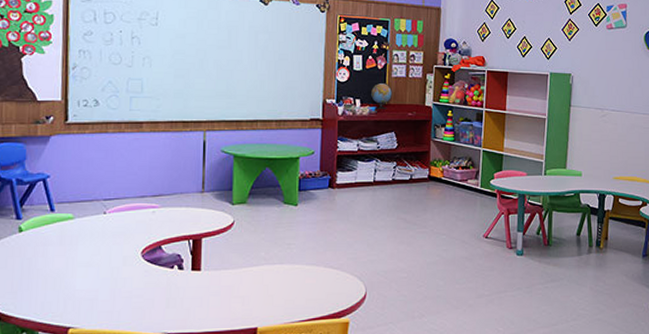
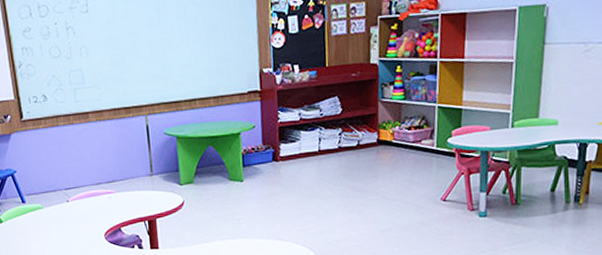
globe: present [371,82,393,110] -> none [310,42,334,74]

